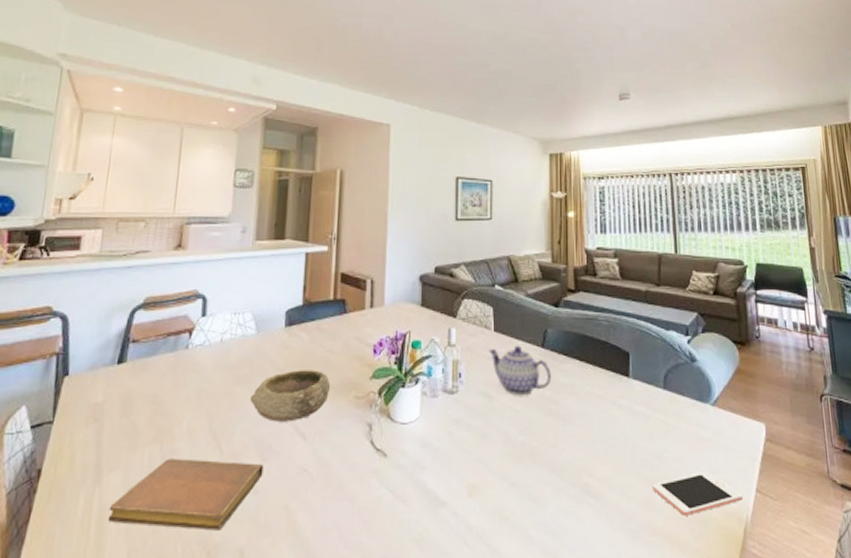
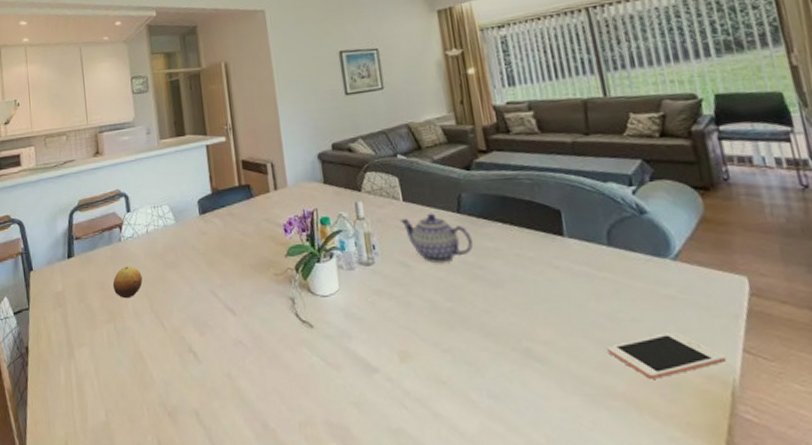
notebook: present [107,458,264,531] -> none [84,335,203,395]
fruit: none [167,377,206,416] -> present [112,265,143,299]
bowl: present [250,370,331,422] -> none [181,252,250,300]

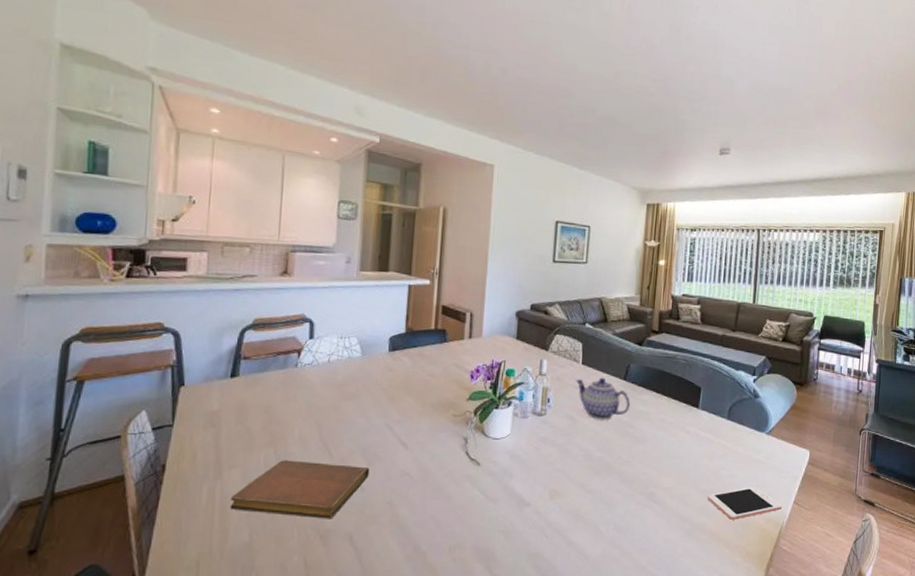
notebook: none [84,335,203,395] -> present [230,460,370,519]
fruit: present [112,265,143,299] -> none [279,392,315,425]

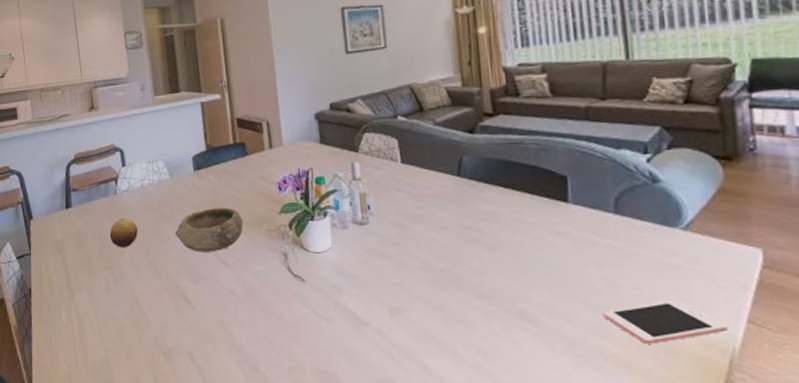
notebook: present [230,460,370,519] -> none [84,282,197,338]
fruit: none [279,392,315,425] -> present [109,217,138,248]
bowl: none [357,390,431,434] -> present [175,207,244,252]
teapot: present [575,377,631,420] -> none [396,175,472,226]

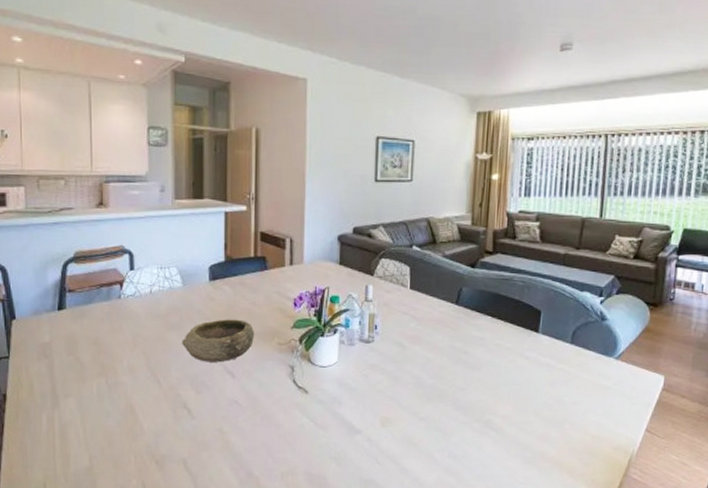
fruit: present [109,217,138,248] -> none [107,323,141,355]
cell phone: present [604,299,729,344] -> none [550,413,633,448]

